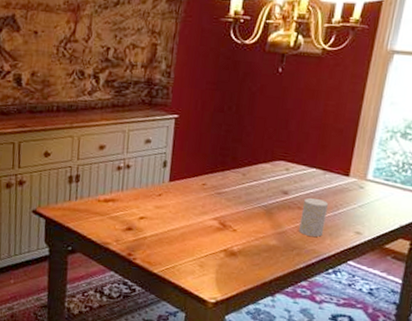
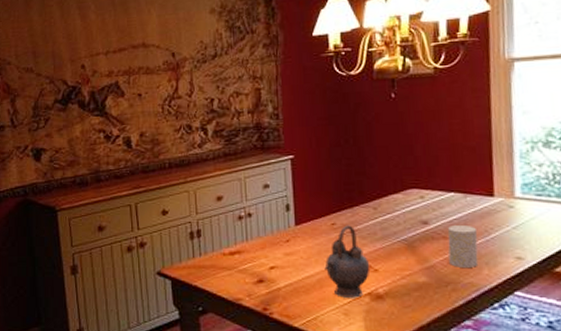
teapot: none [189,186,230,253] -> present [324,225,370,298]

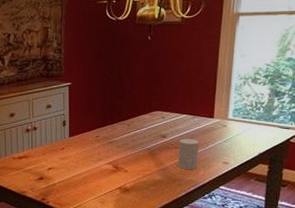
teapot: present [324,225,370,298] -> none [89,137,122,191]

